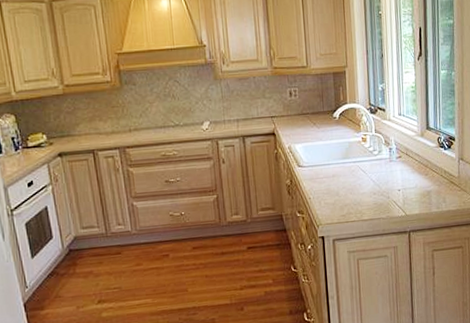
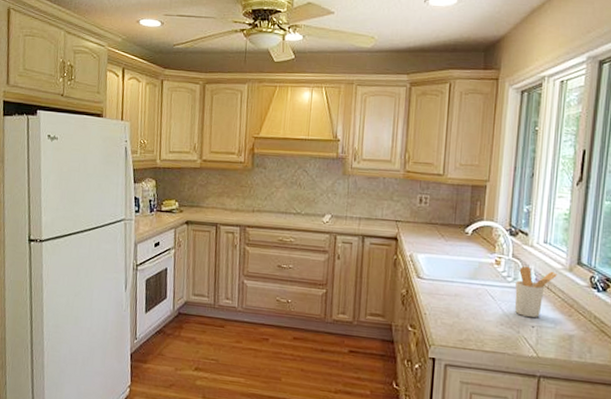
utensil holder: none [381,138,412,183] -> present [514,266,557,317]

